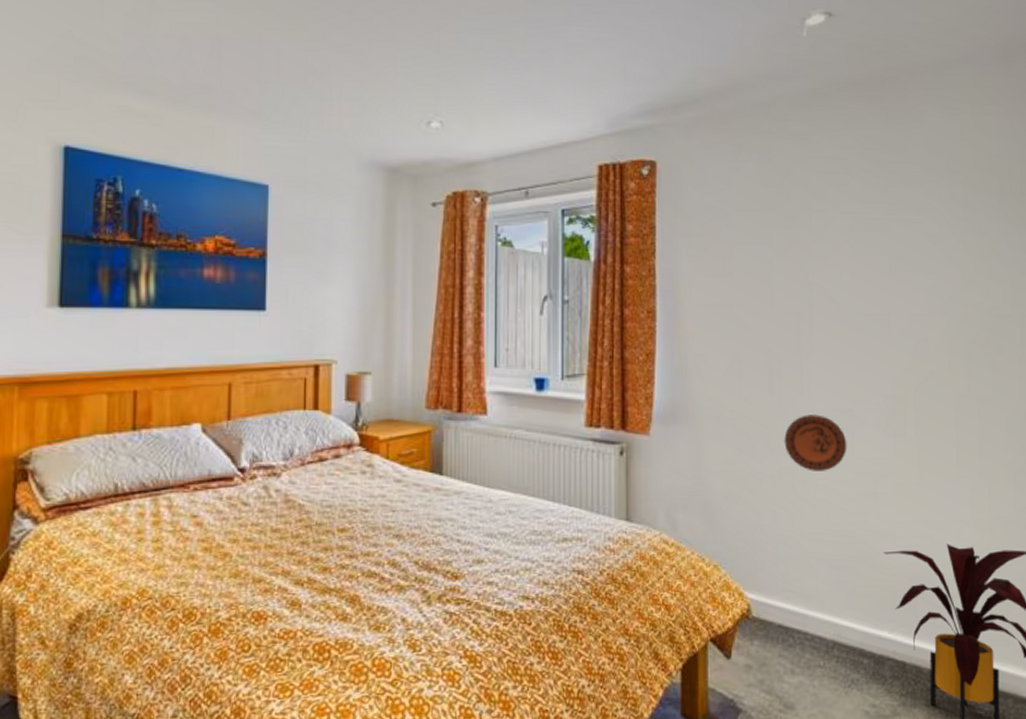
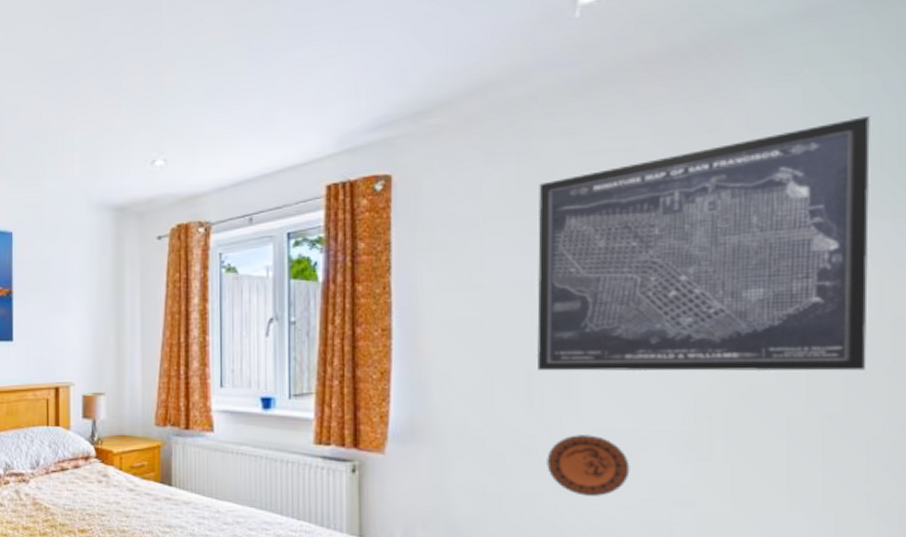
wall art: none [776,150,1005,359] -> present [537,116,870,372]

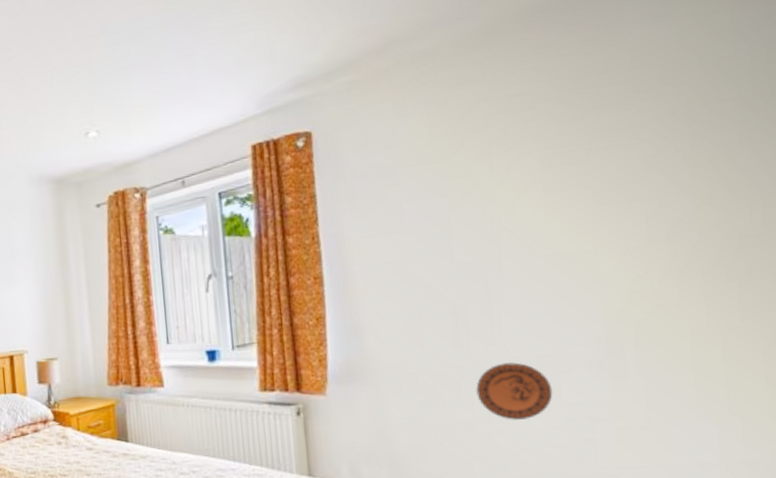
wall art: present [537,116,870,372] -> none [448,49,757,305]

